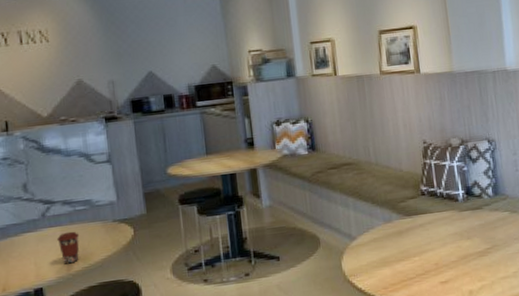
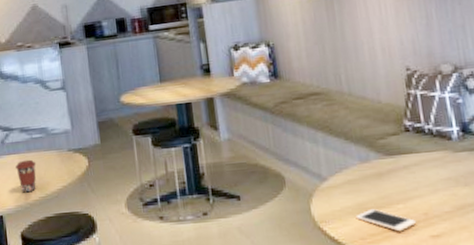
cell phone: none [379,261,430,281] -> present [355,208,417,232]

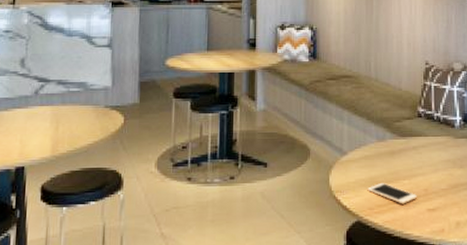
coffee cup: present [15,159,37,193] -> none [46,112,70,145]

